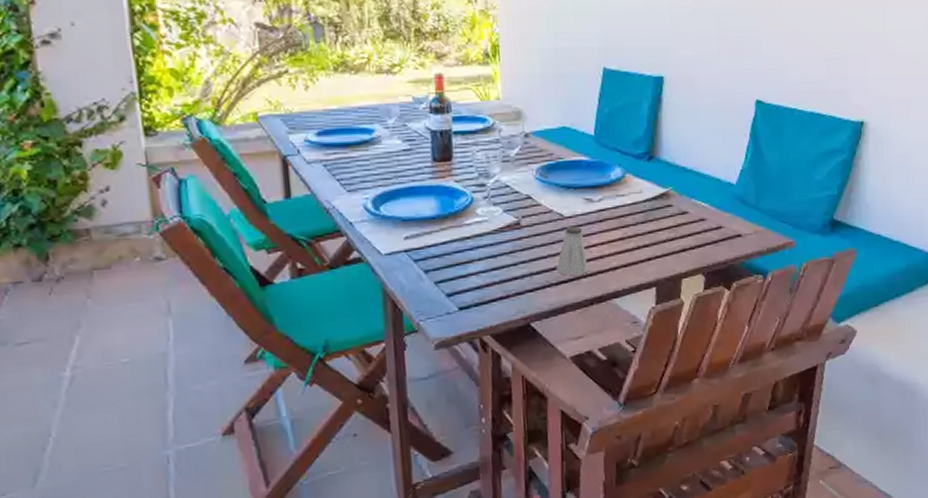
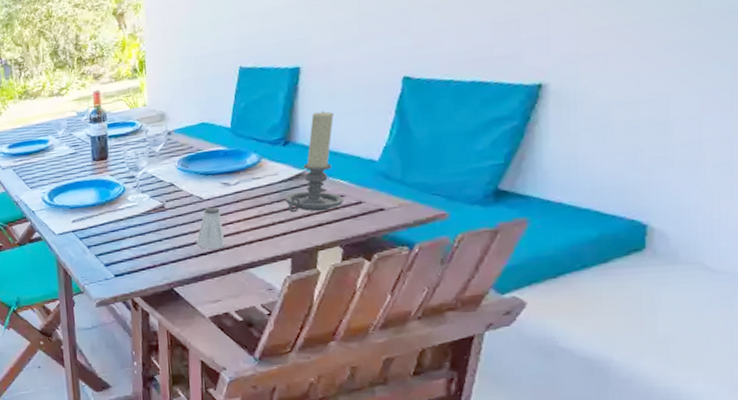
candle holder: none [649,127,706,236] -> present [284,111,345,213]

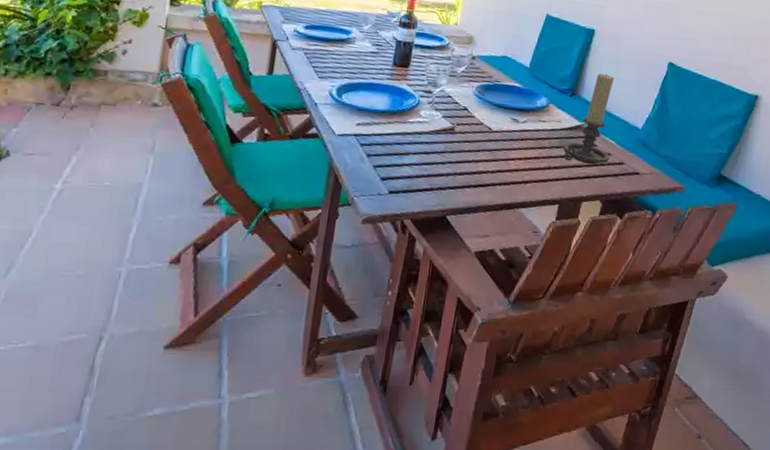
saltshaker: present [196,206,225,249] -> none [476,139,506,183]

